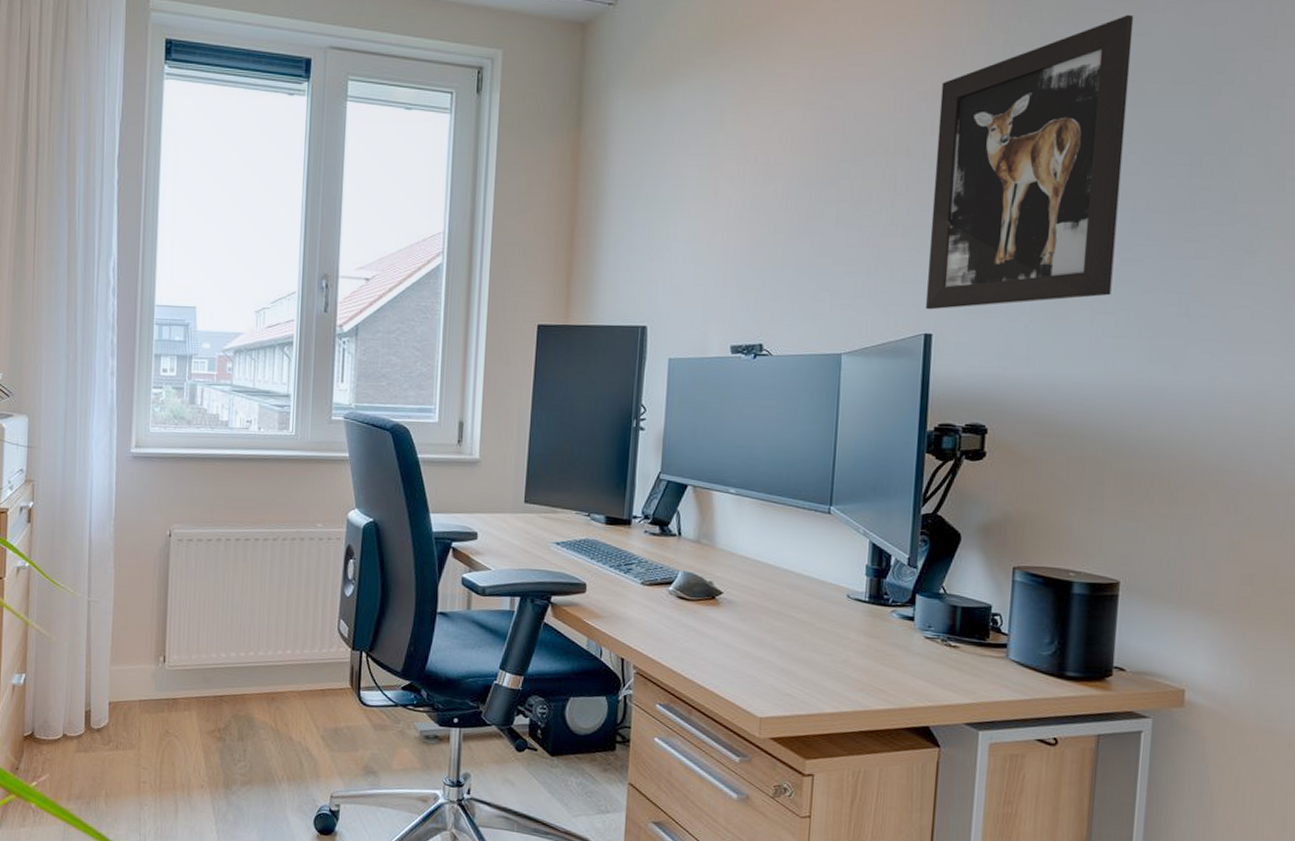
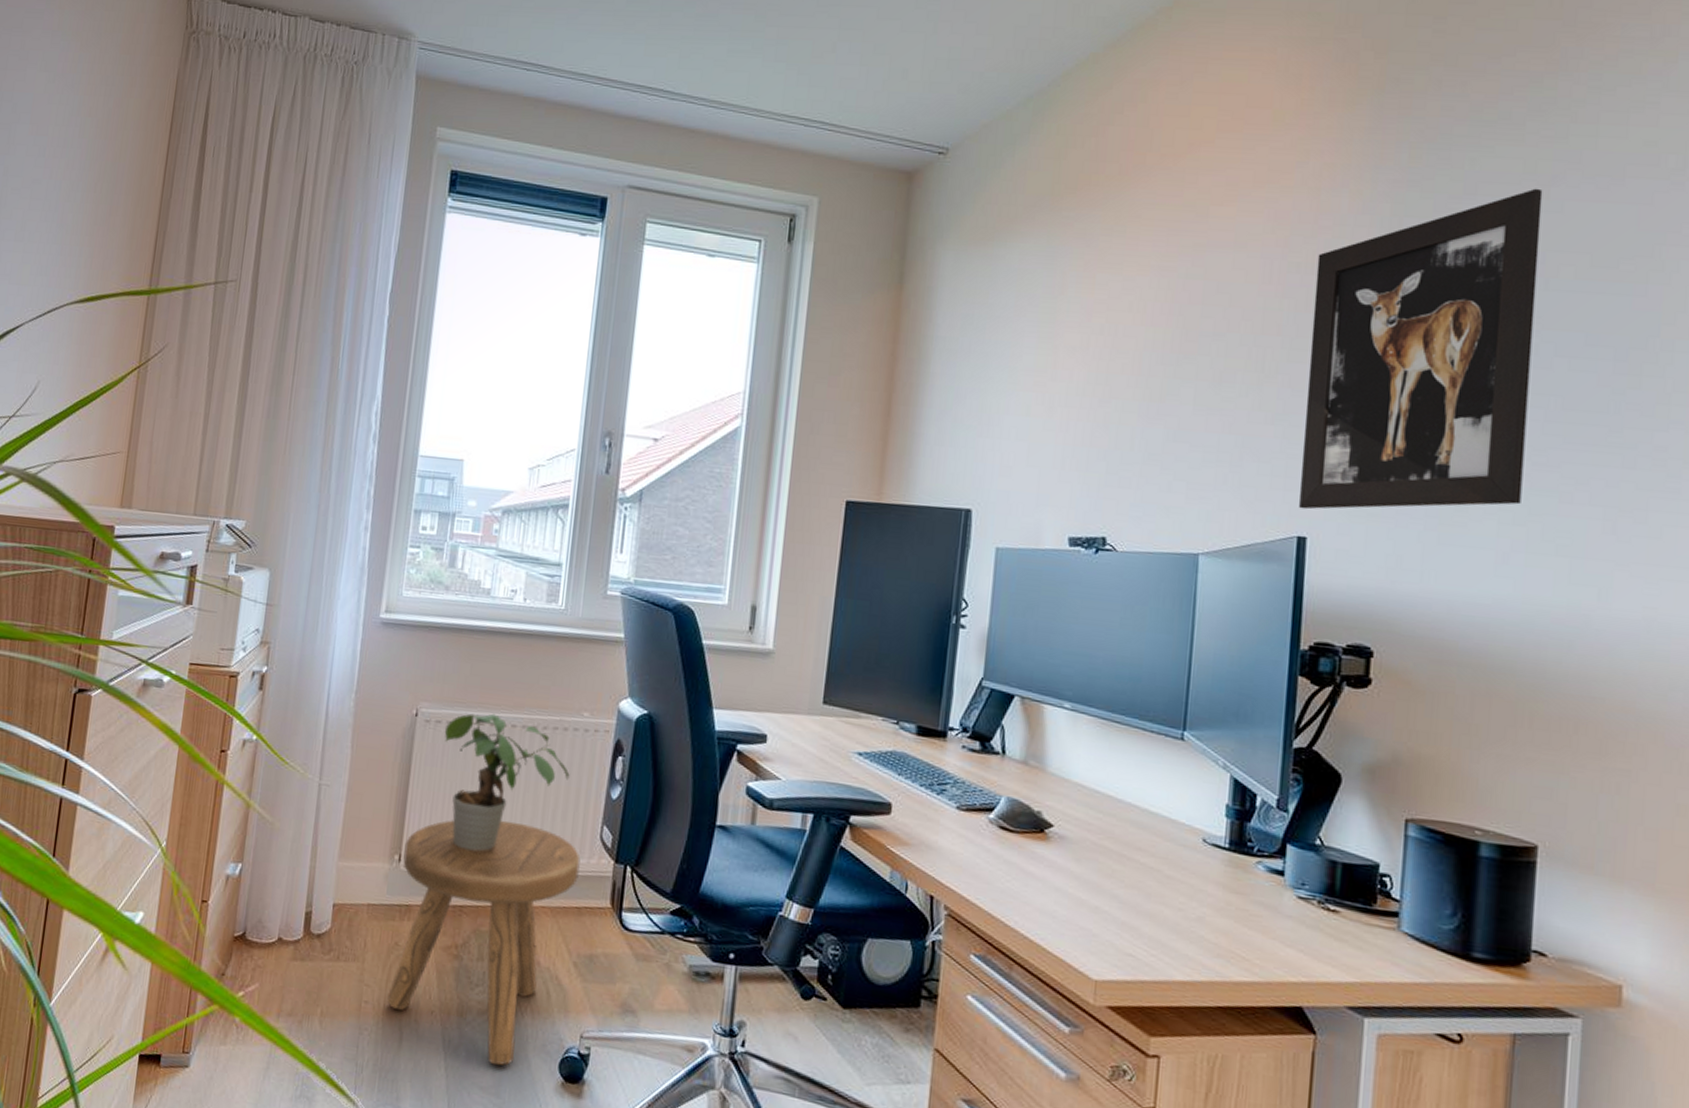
stool: none [162,621,322,826] -> present [387,820,581,1066]
potted plant: none [195,530,308,649] -> present [444,713,570,852]

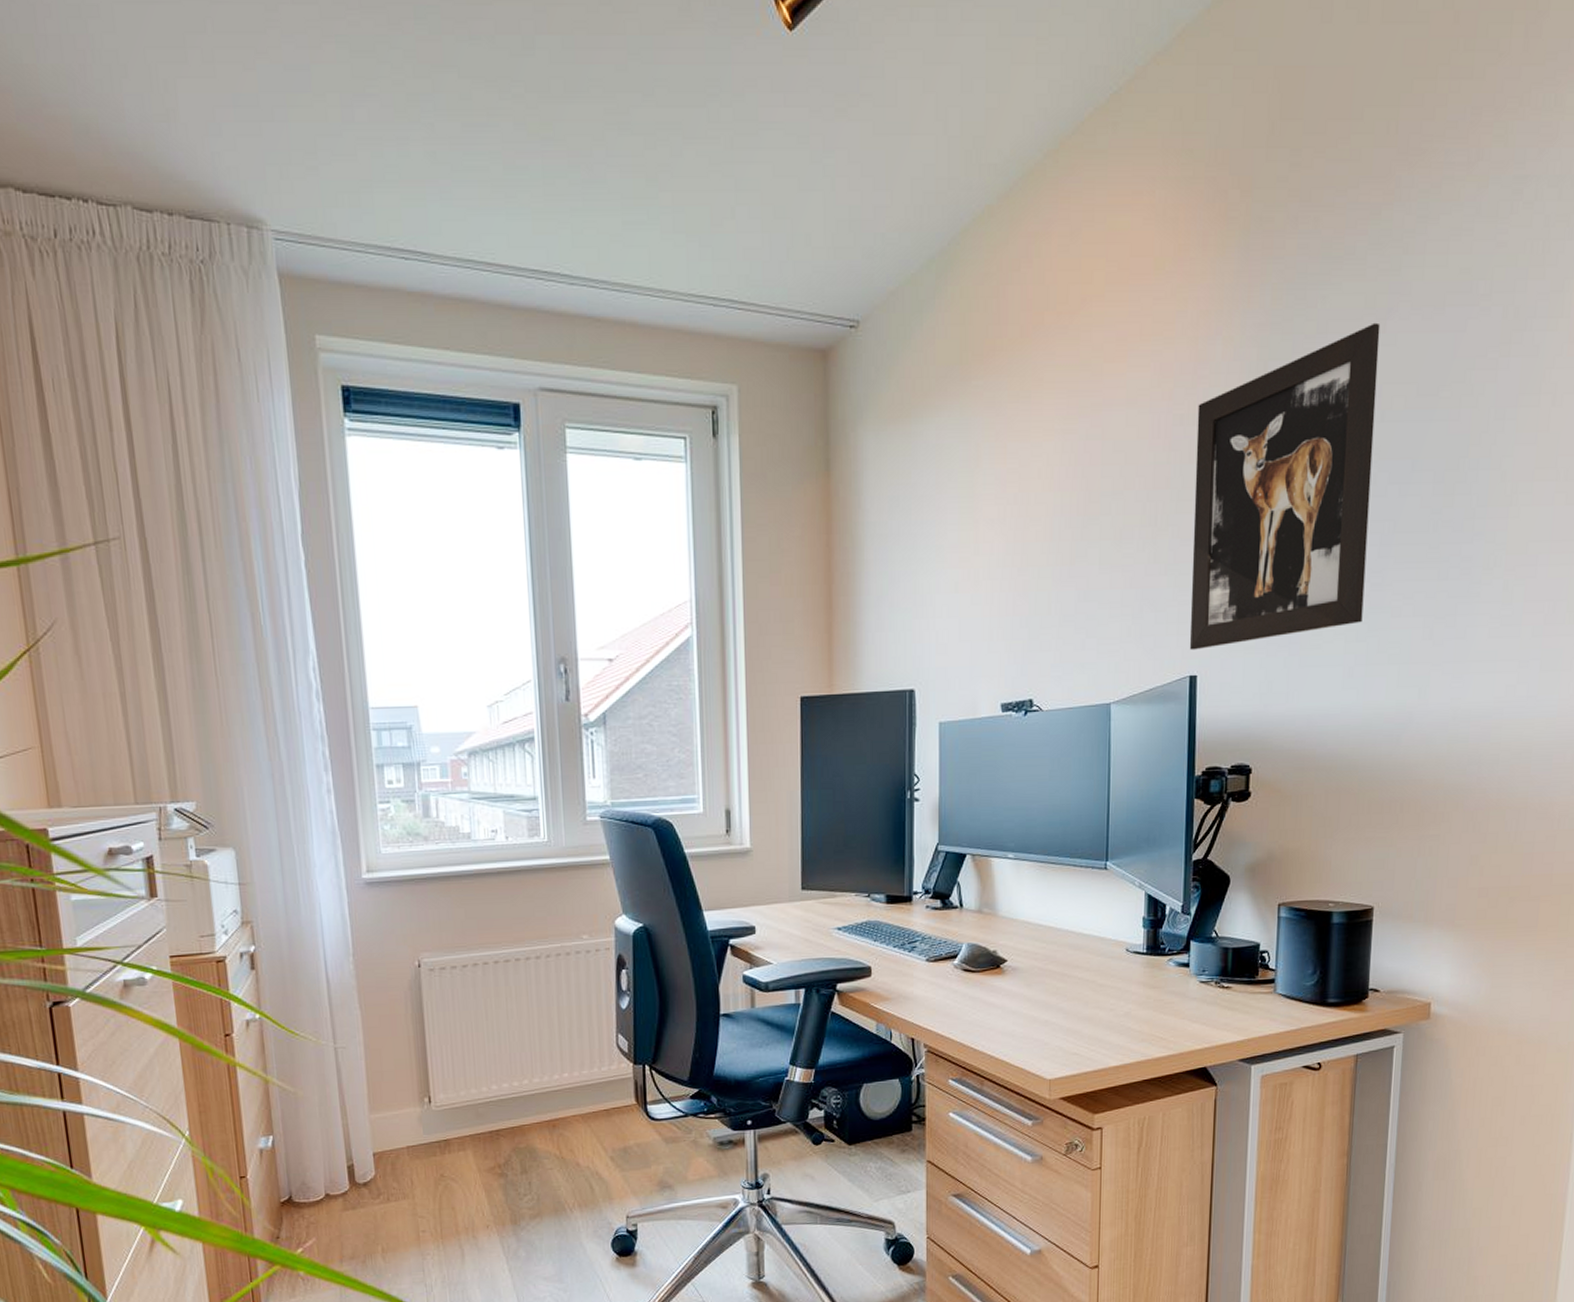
stool: present [387,820,581,1066] -> none [432,1046,602,1258]
potted plant: present [444,713,570,852] -> none [450,951,579,1080]

